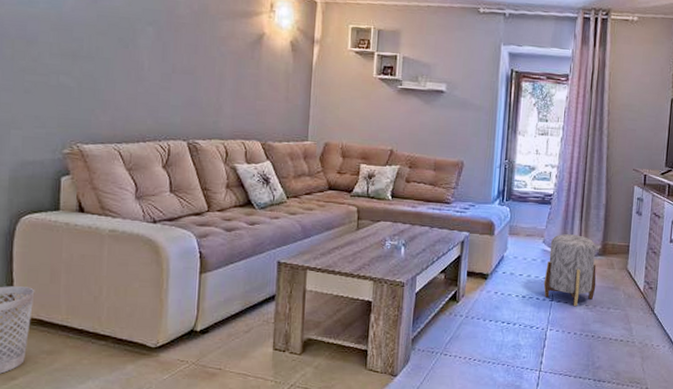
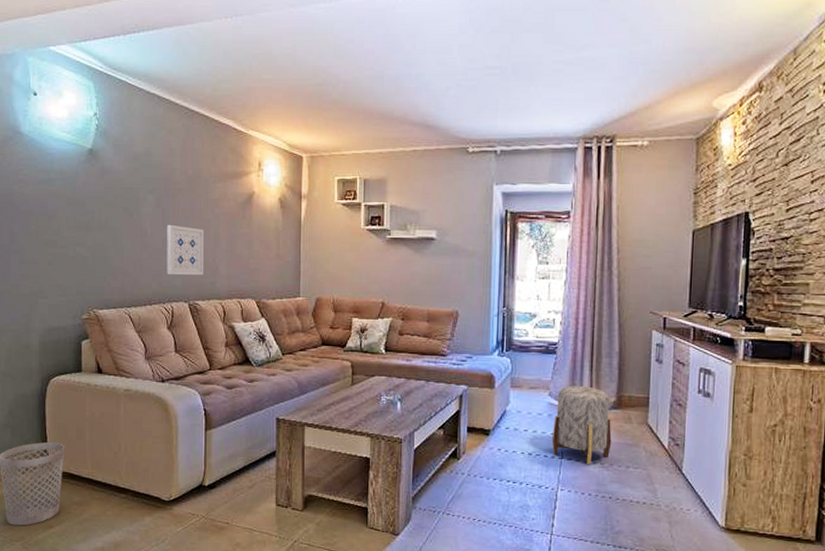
wall art: none [164,59,208,114] -> present [167,224,203,276]

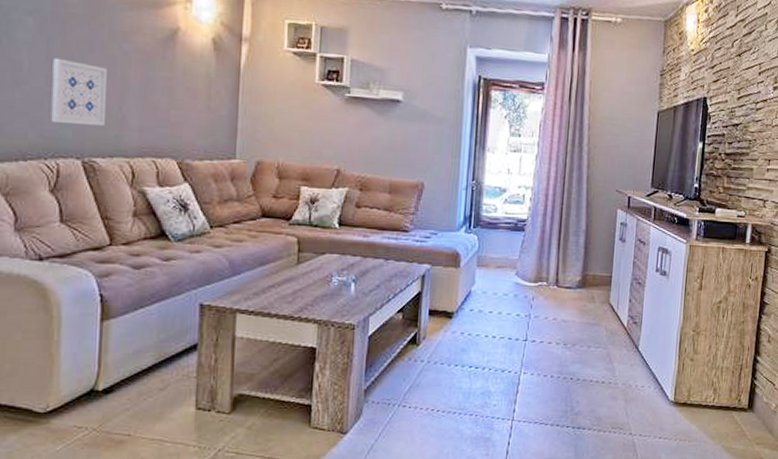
stool: present [551,386,612,465] -> none [516,265,576,347]

